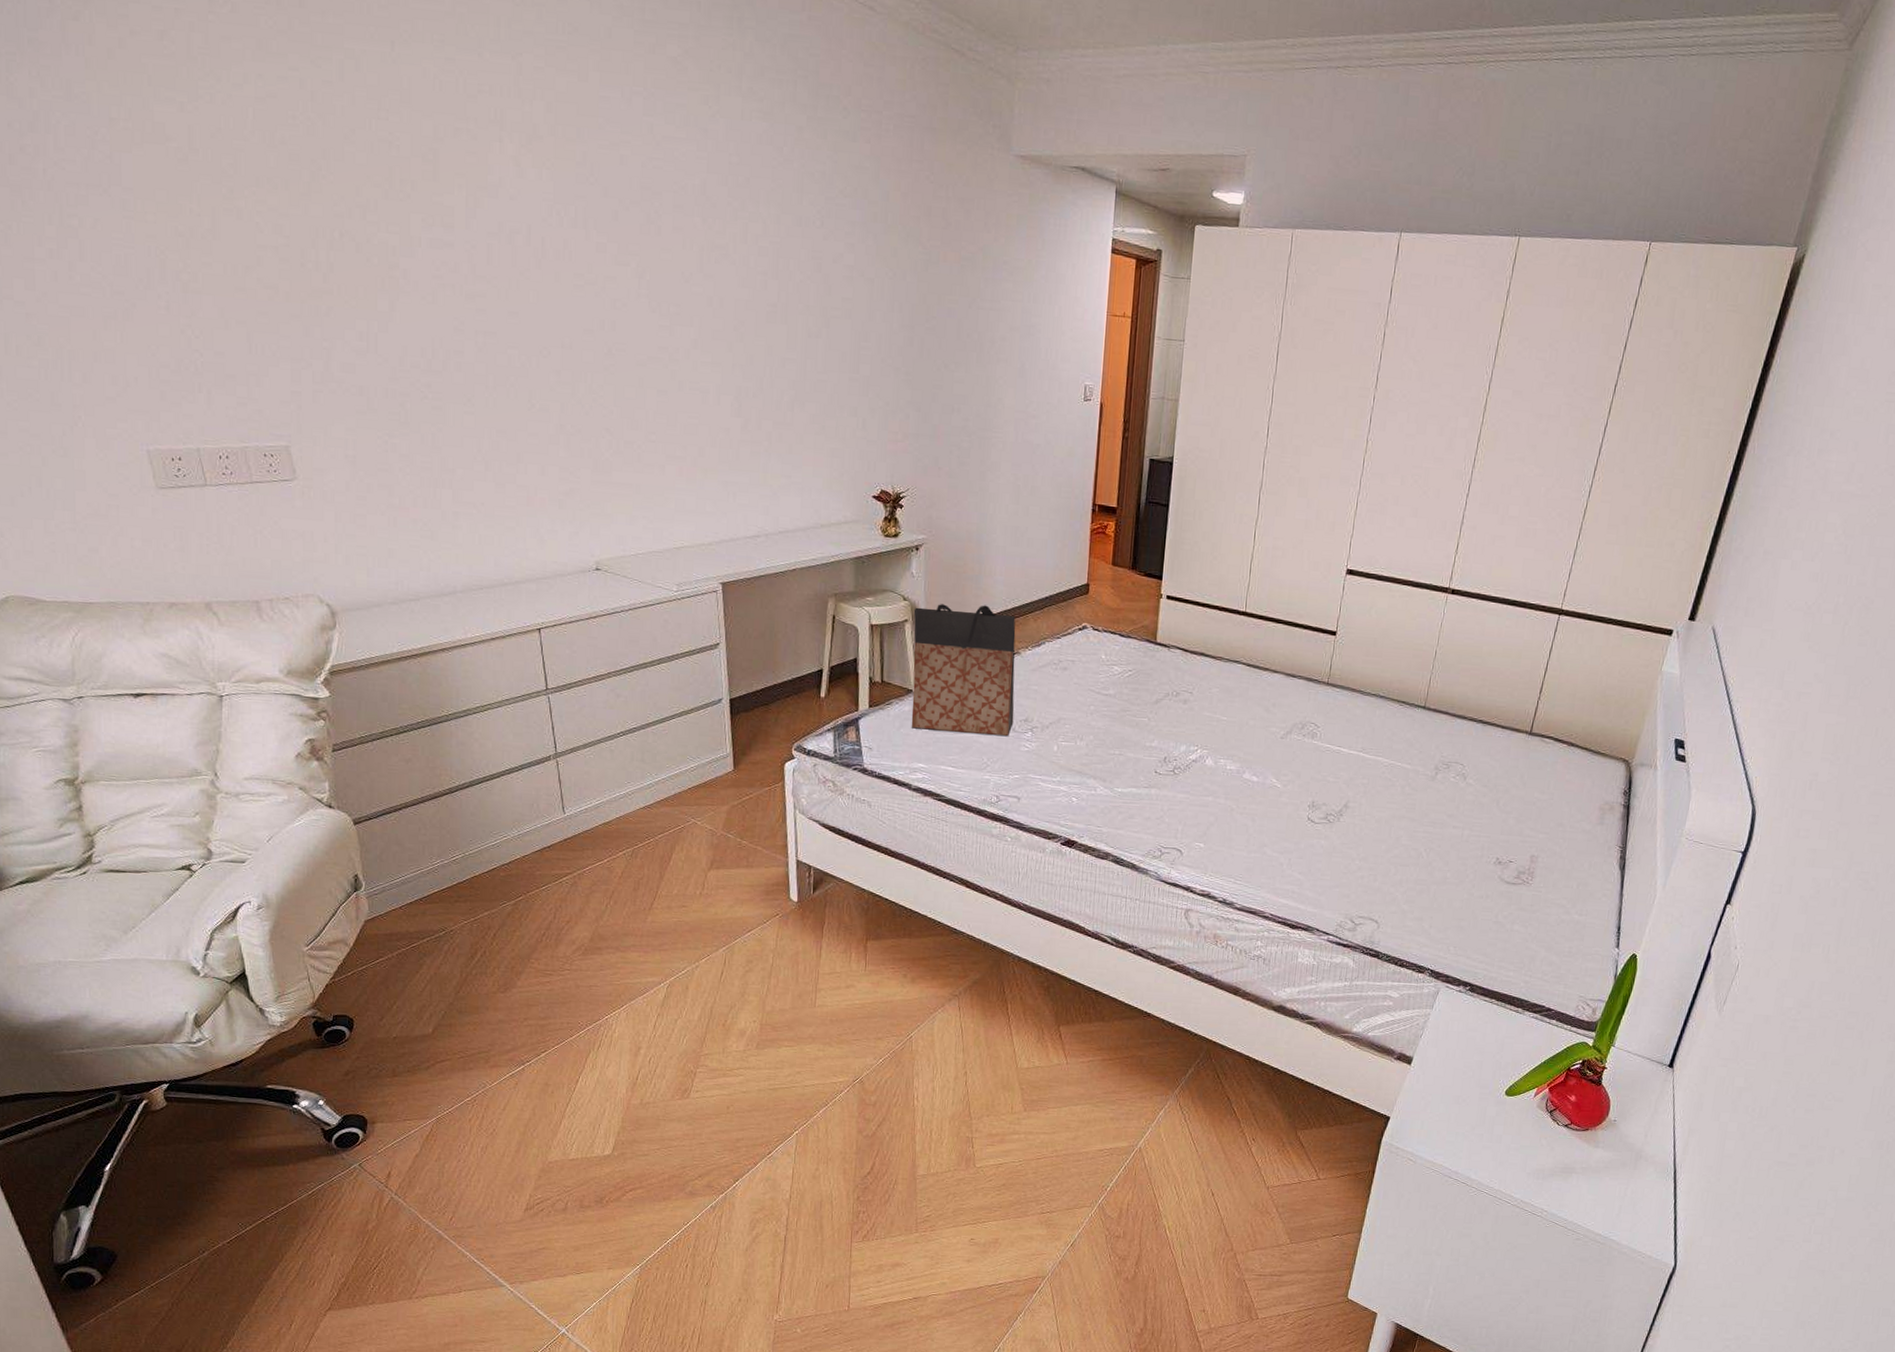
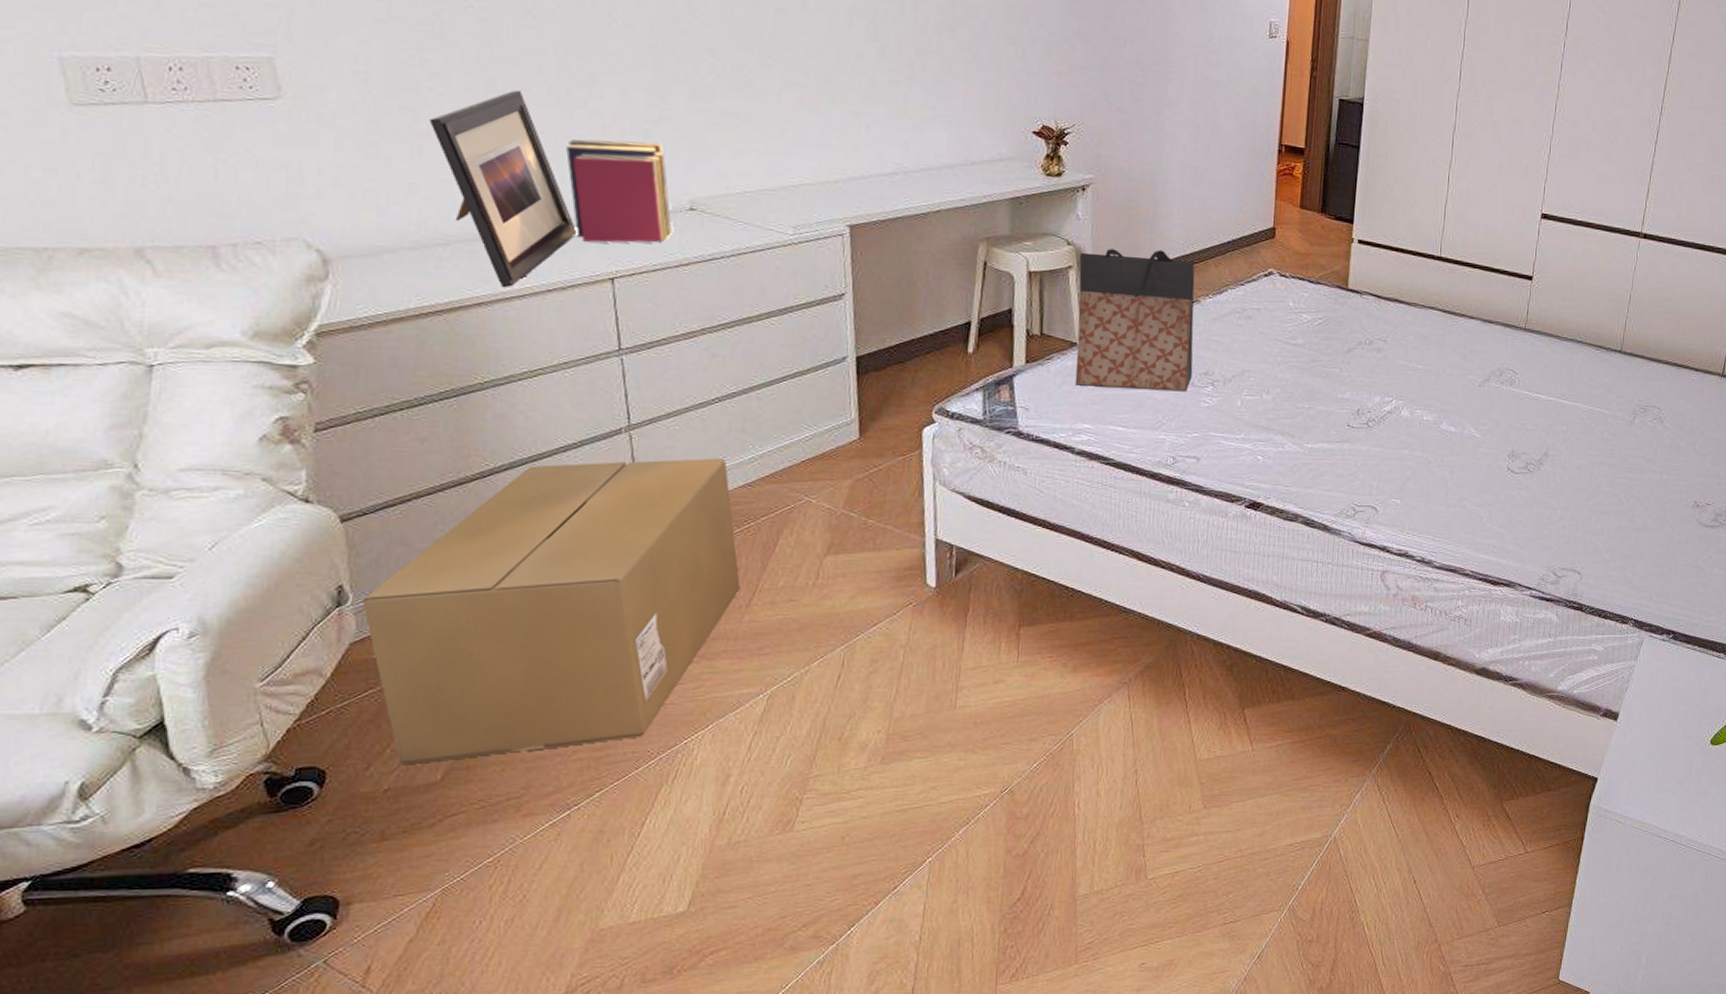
box: none [371,783,644,1020] -> present [361,458,740,766]
picture frame: none [400,468,512,637] -> present [429,90,578,288]
books: none [501,509,583,598] -> present [566,139,672,243]

